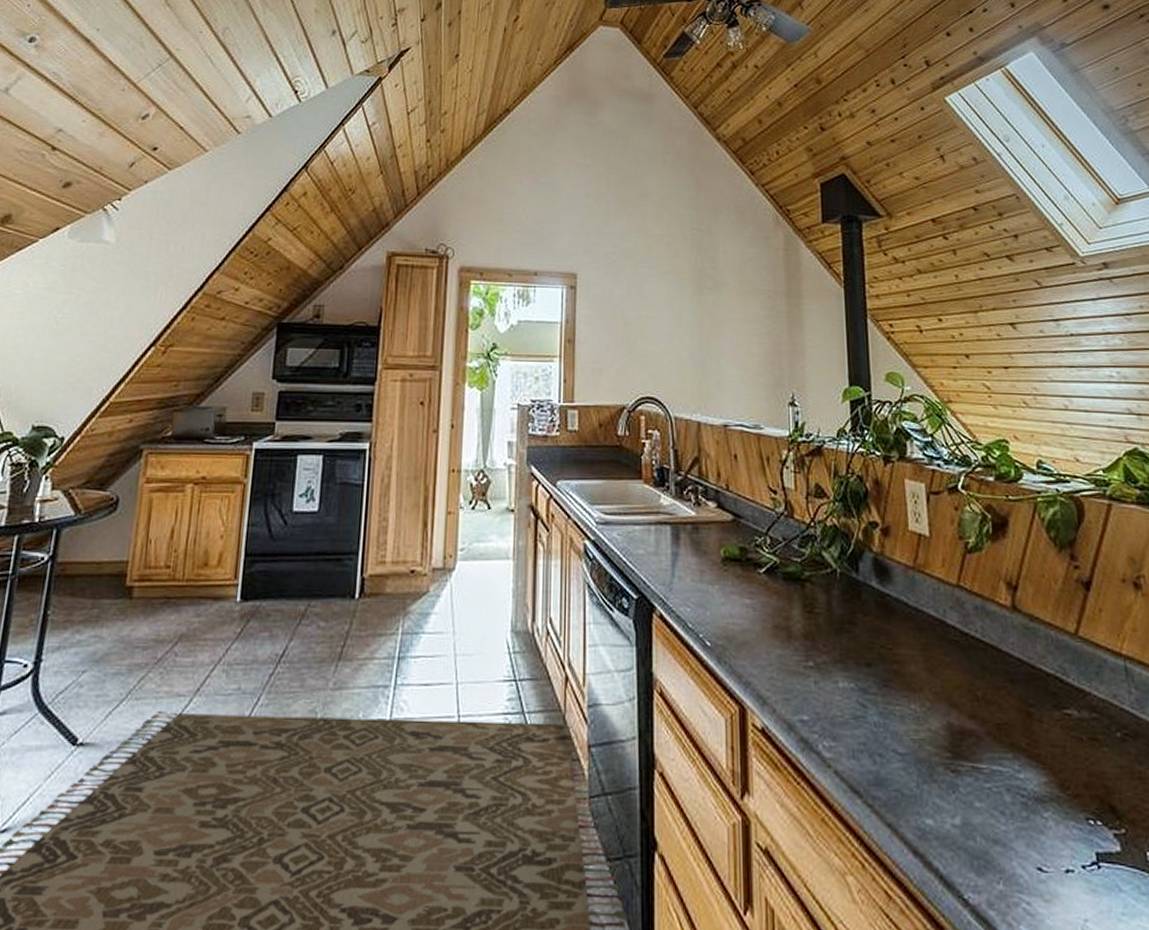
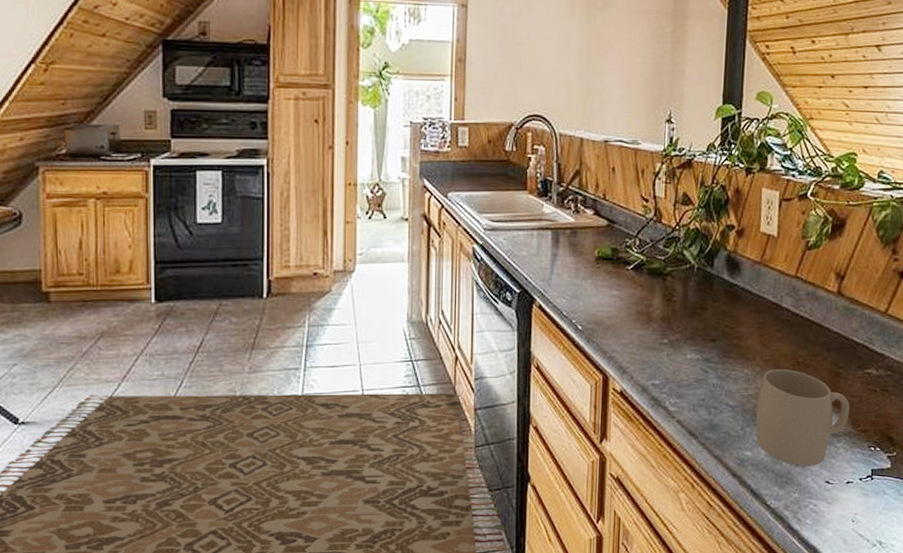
mug: none [932,705,1054,844] -> present [756,369,850,466]

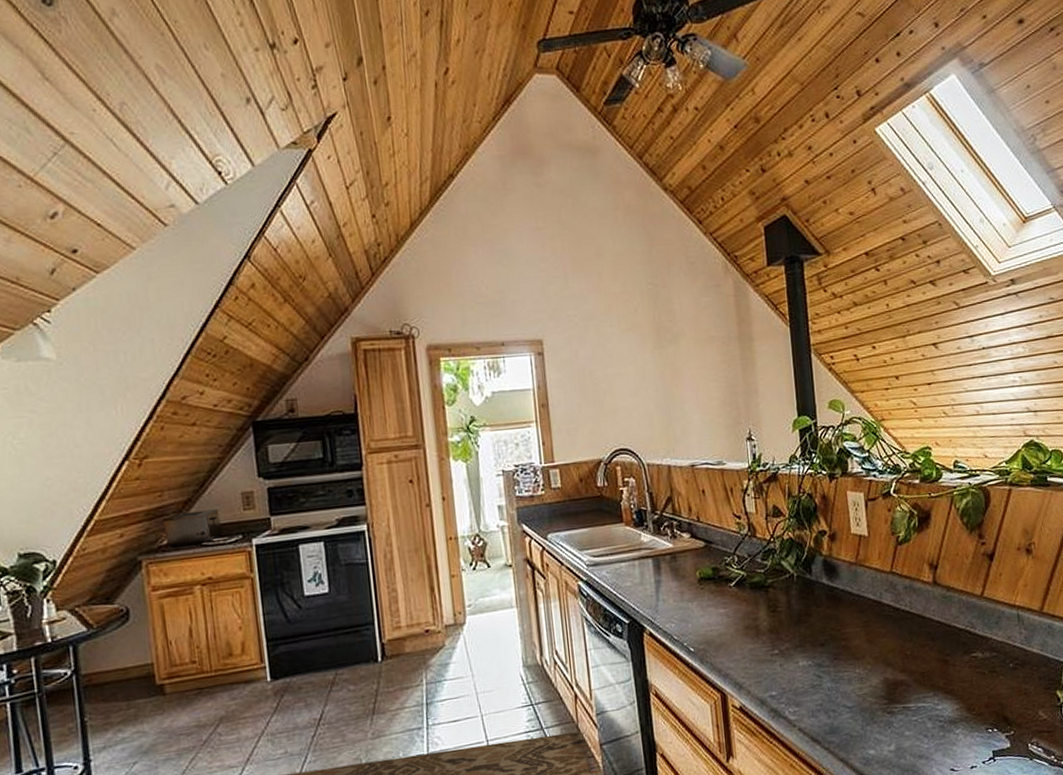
mug: present [756,369,850,466] -> none [872,663,963,758]

